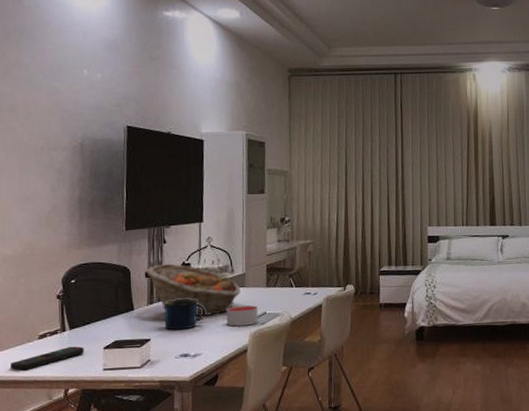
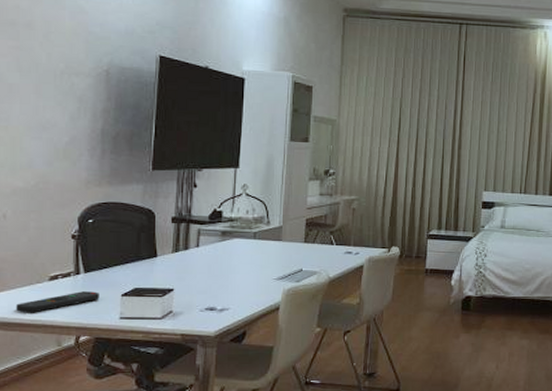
fruit basket: present [146,263,240,317] -> none [173,209,276,269]
mug: present [163,298,205,331] -> none [190,249,236,282]
candle: present [226,305,258,327] -> none [258,261,294,282]

